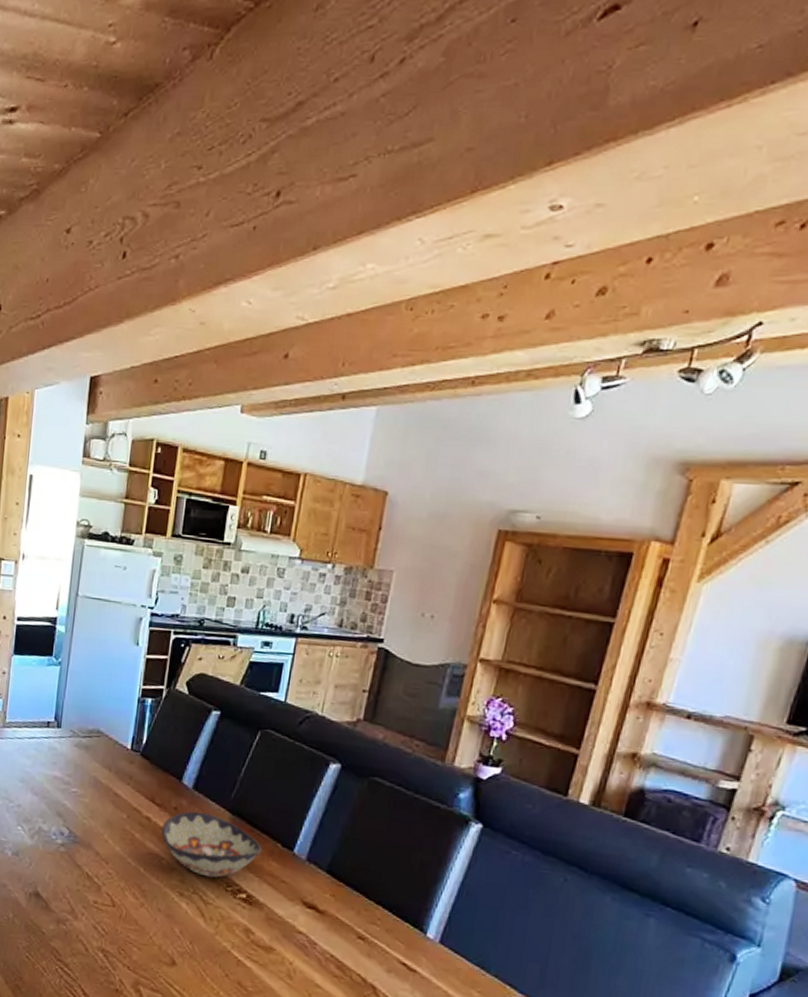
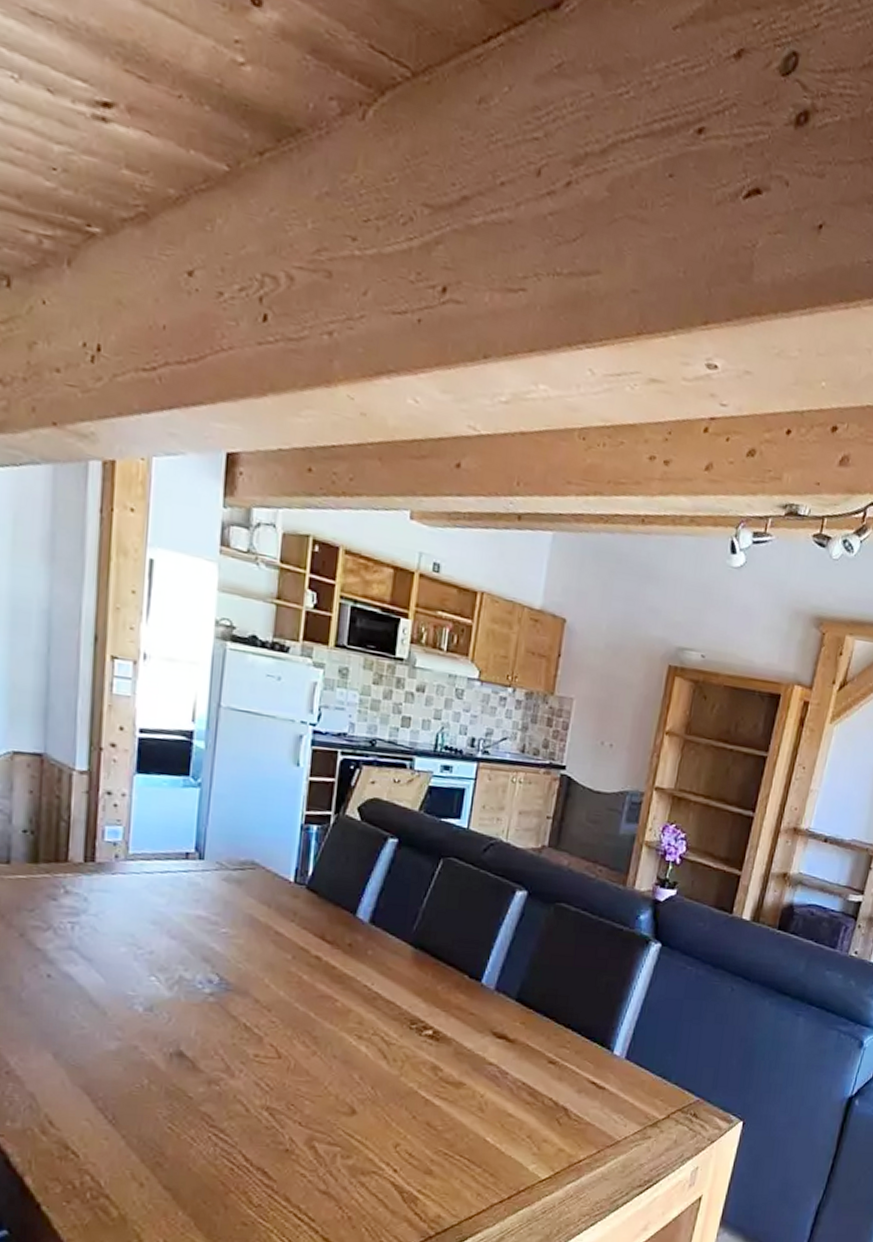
decorative bowl: present [161,811,262,878] -> none [334,947,448,1017]

